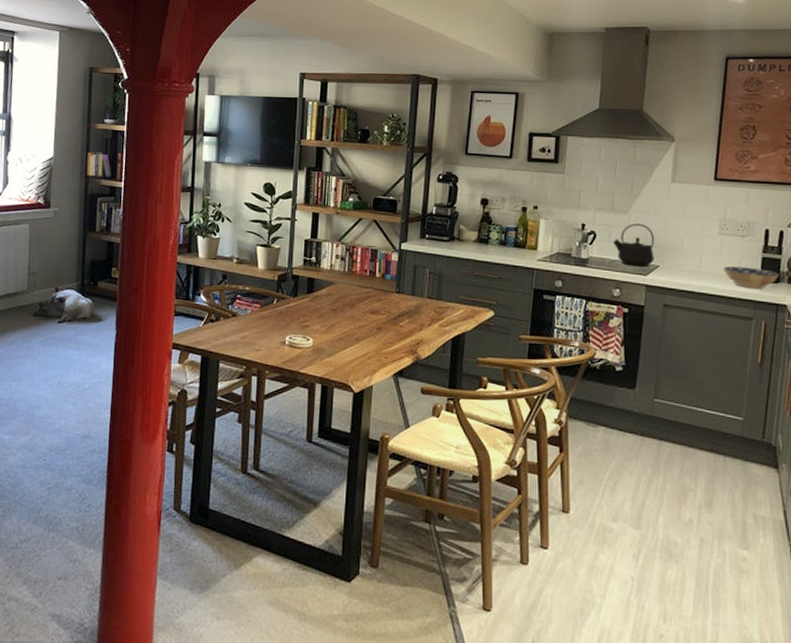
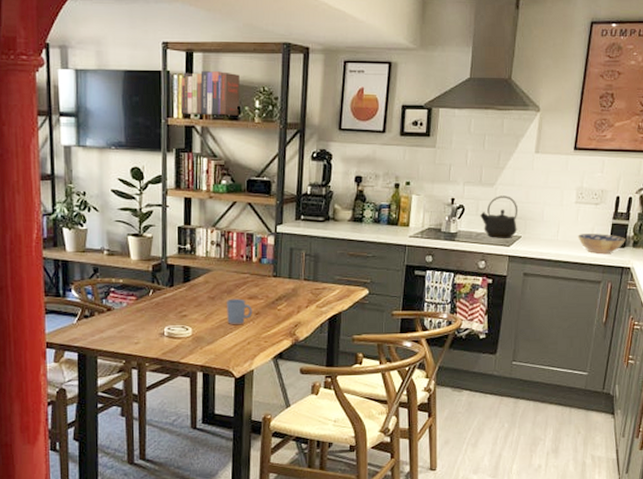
books: none [314,99,370,139] -> present [181,71,240,116]
mug: none [348,312,374,339] -> present [227,298,253,325]

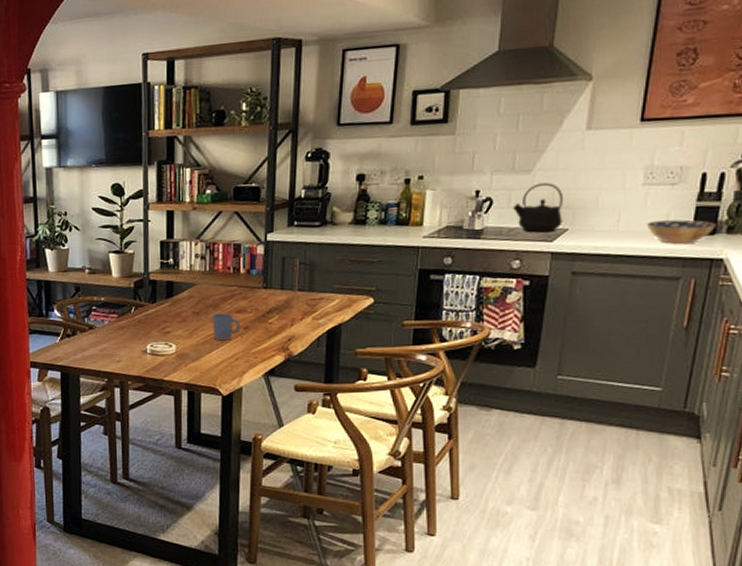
books: present [181,71,240,116] -> none [162,76,225,126]

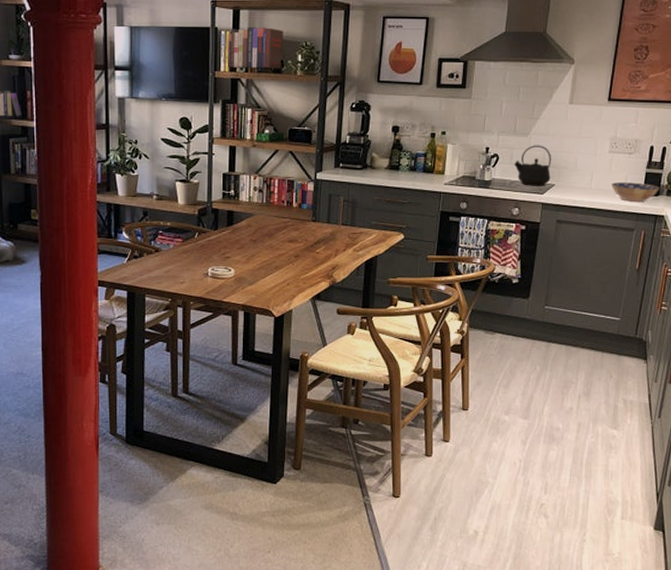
books: none [162,76,225,126] -> present [228,27,283,69]
mug: present [213,312,241,341] -> none [268,242,292,267]

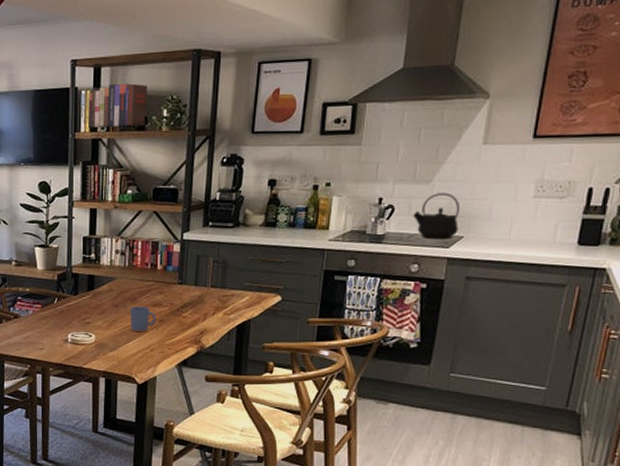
mug: none [268,242,292,267] -> present [130,306,156,332]
bowl: present [611,182,660,202] -> none [536,231,602,253]

